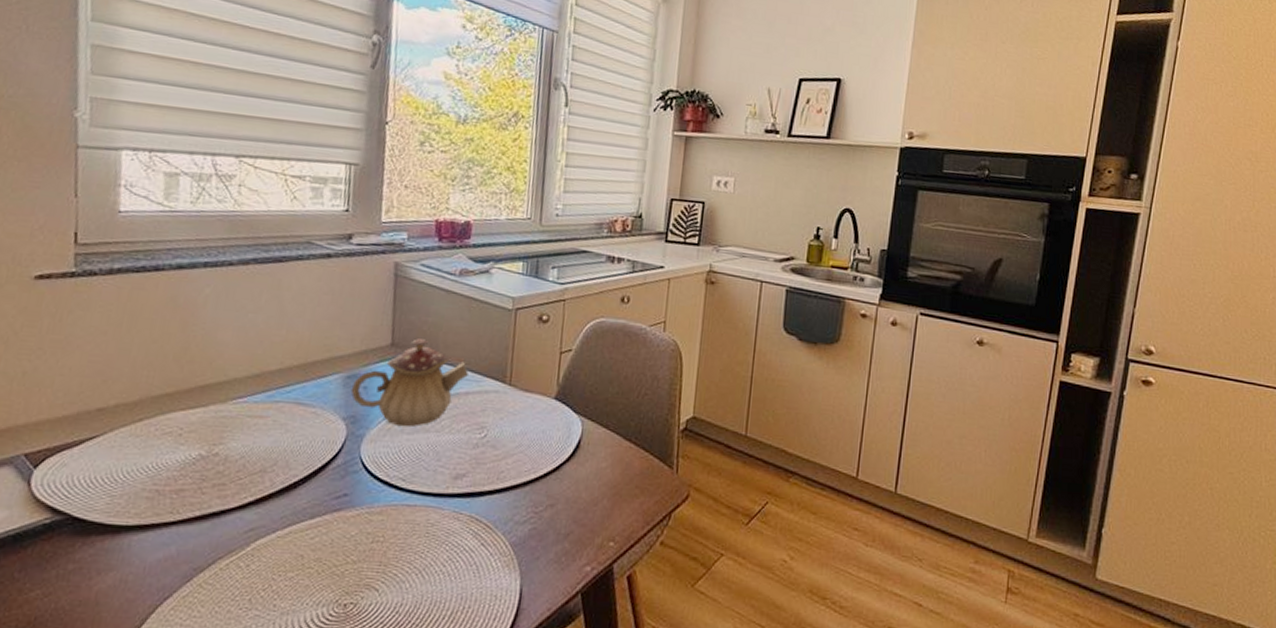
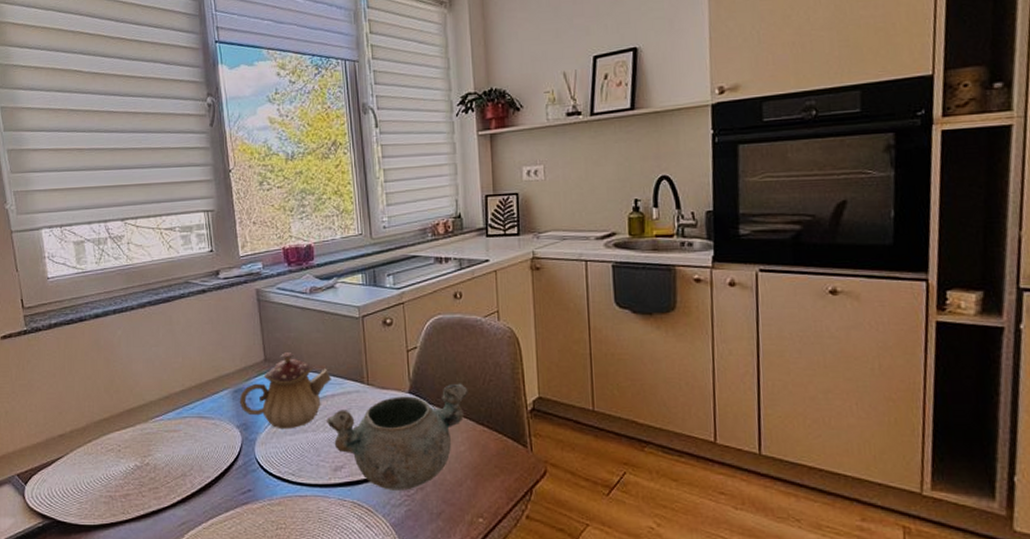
decorative bowl: none [455,393,620,507] -> present [327,383,468,491]

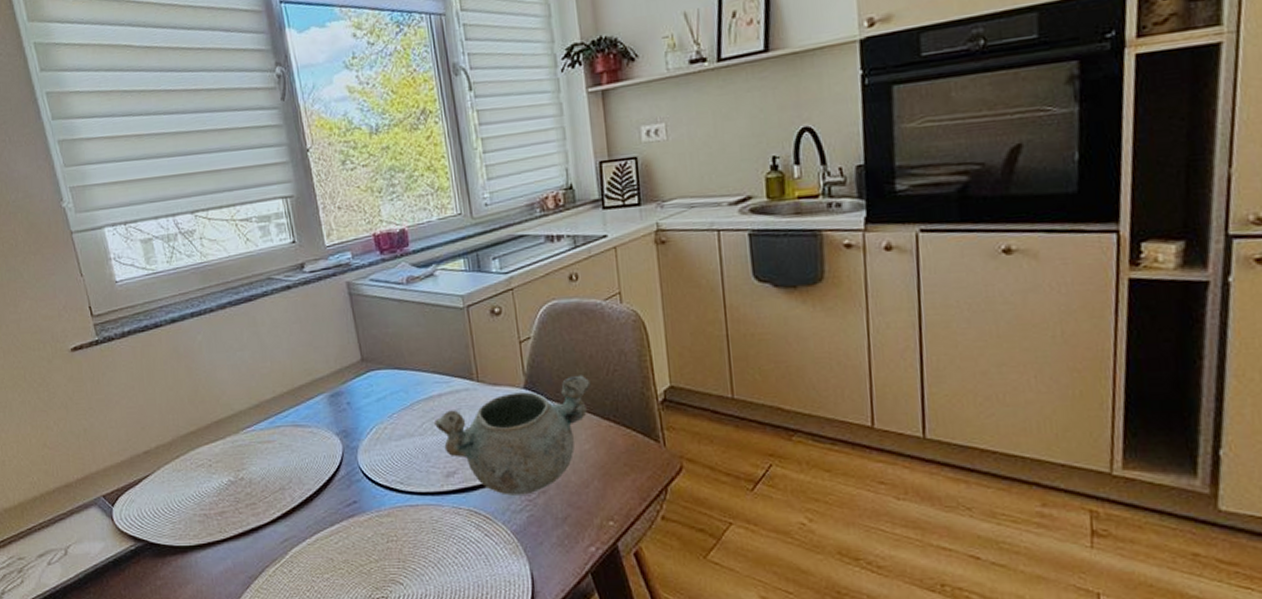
teapot: present [239,352,331,429] -> none [336,350,437,435]

